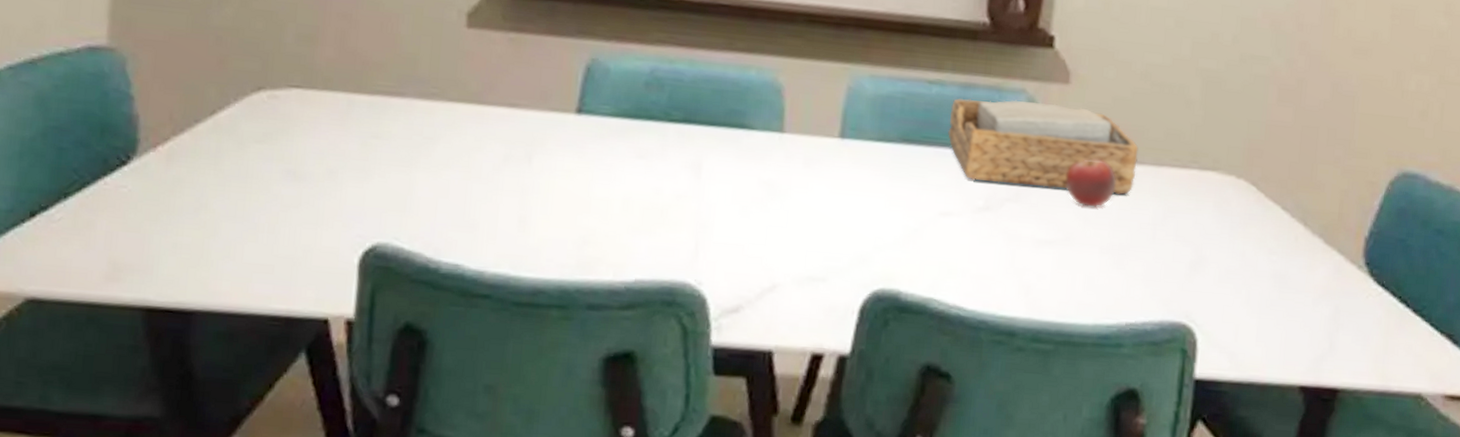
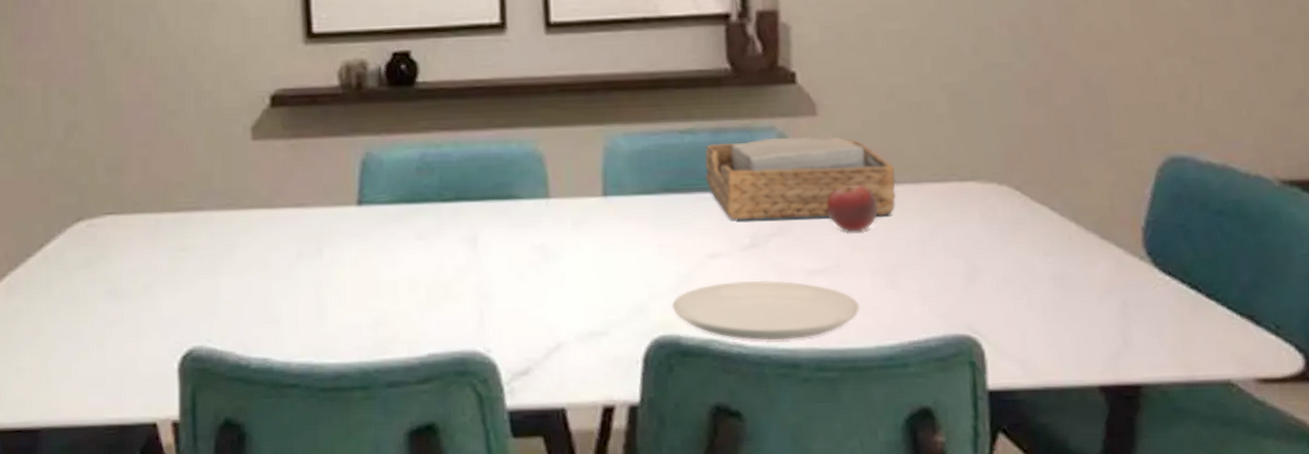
plate: none [895,242,1084,308] -> present [671,280,860,340]

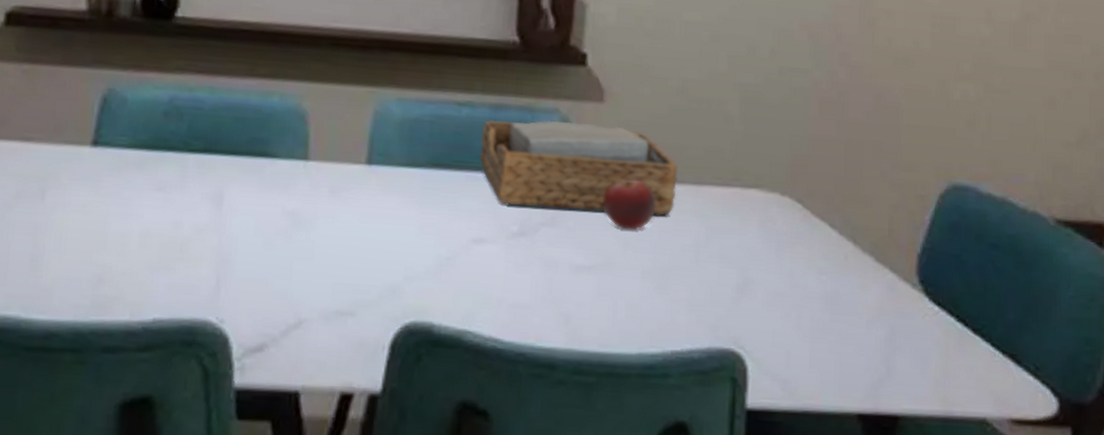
plate: present [671,280,860,340] -> none [427,270,626,339]

